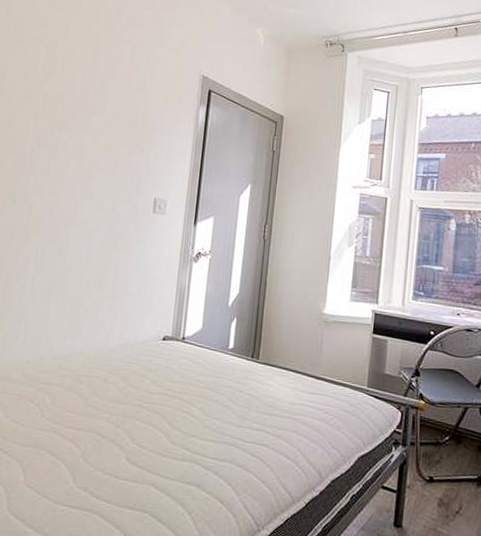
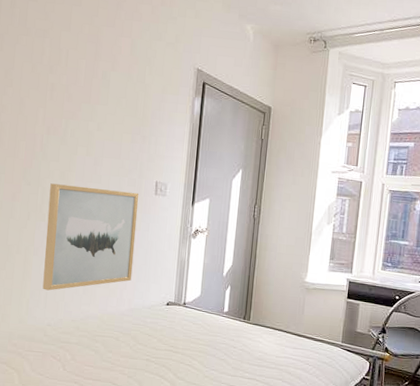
wall art: none [23,200,136,322] -> present [42,183,139,291]

